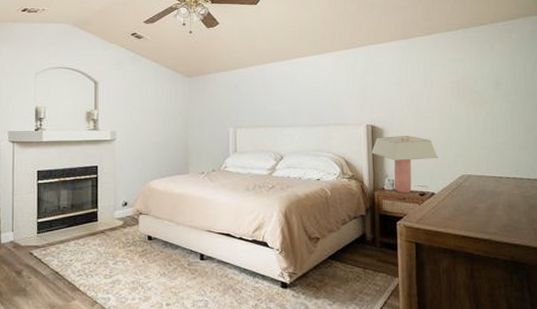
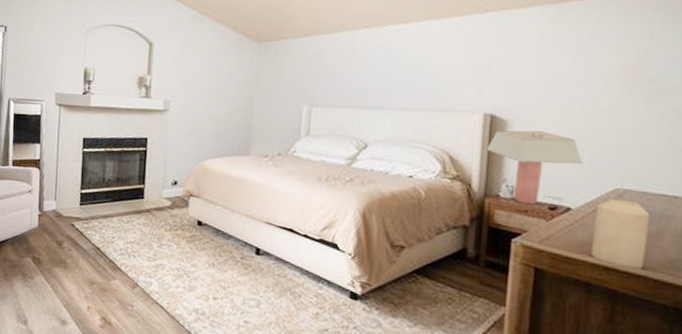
candle: none [451,183,488,235] -> present [590,198,650,270]

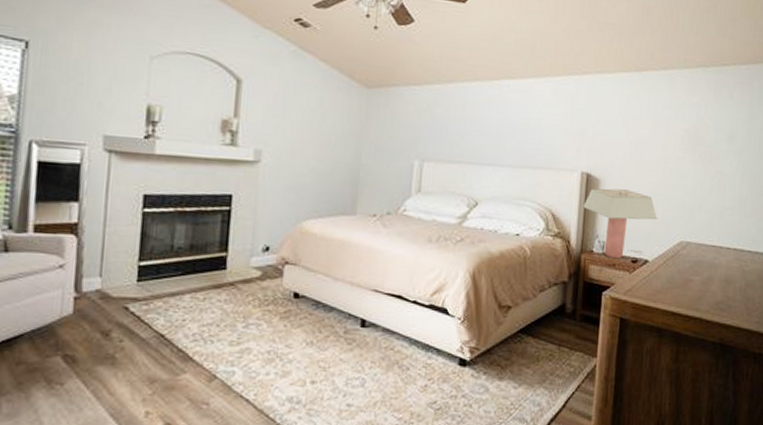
candle: present [590,198,650,270] -> none [662,250,704,313]

